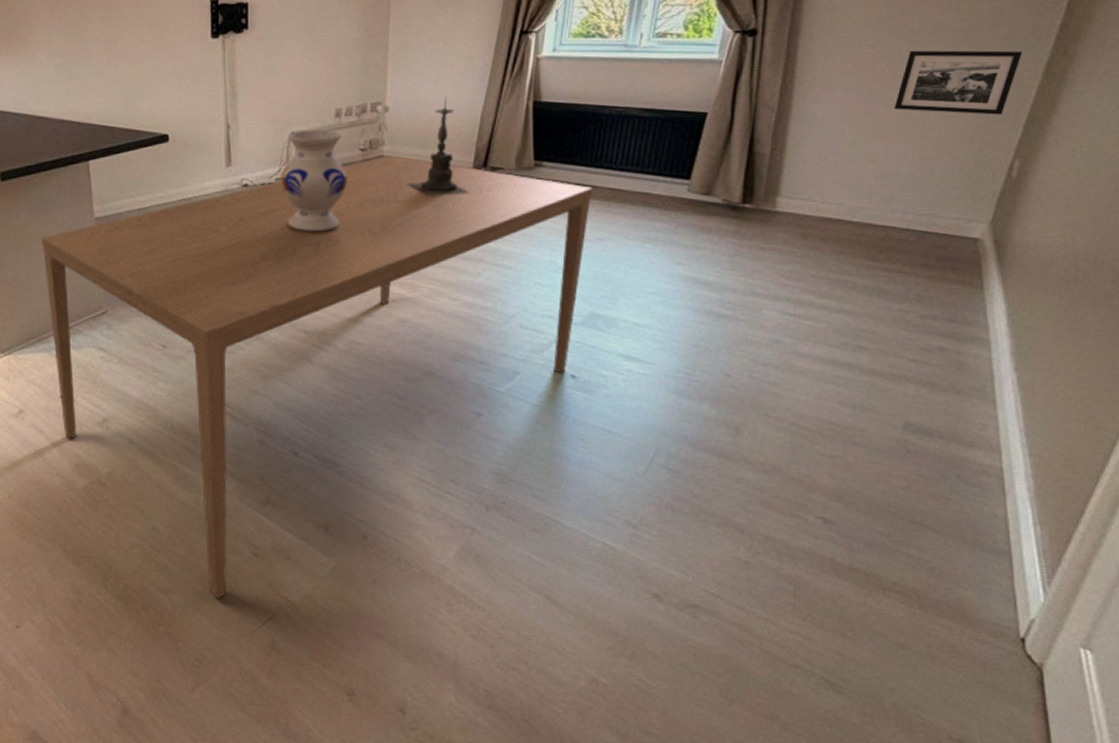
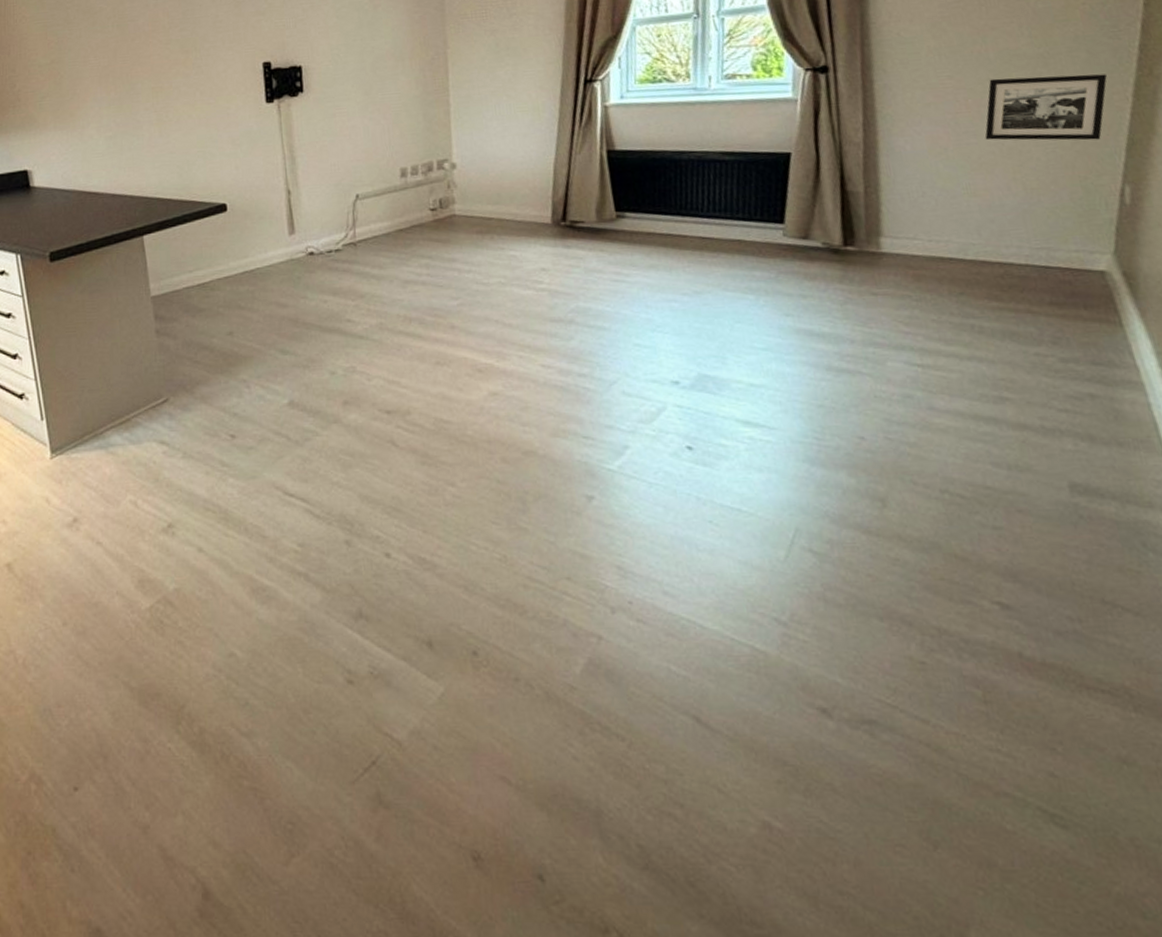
dining table: present [42,155,593,599] -> none [95,213,683,741]
vase: present [281,129,348,232] -> none [348,190,420,300]
candle holder: present [408,96,470,196] -> none [484,150,551,255]

